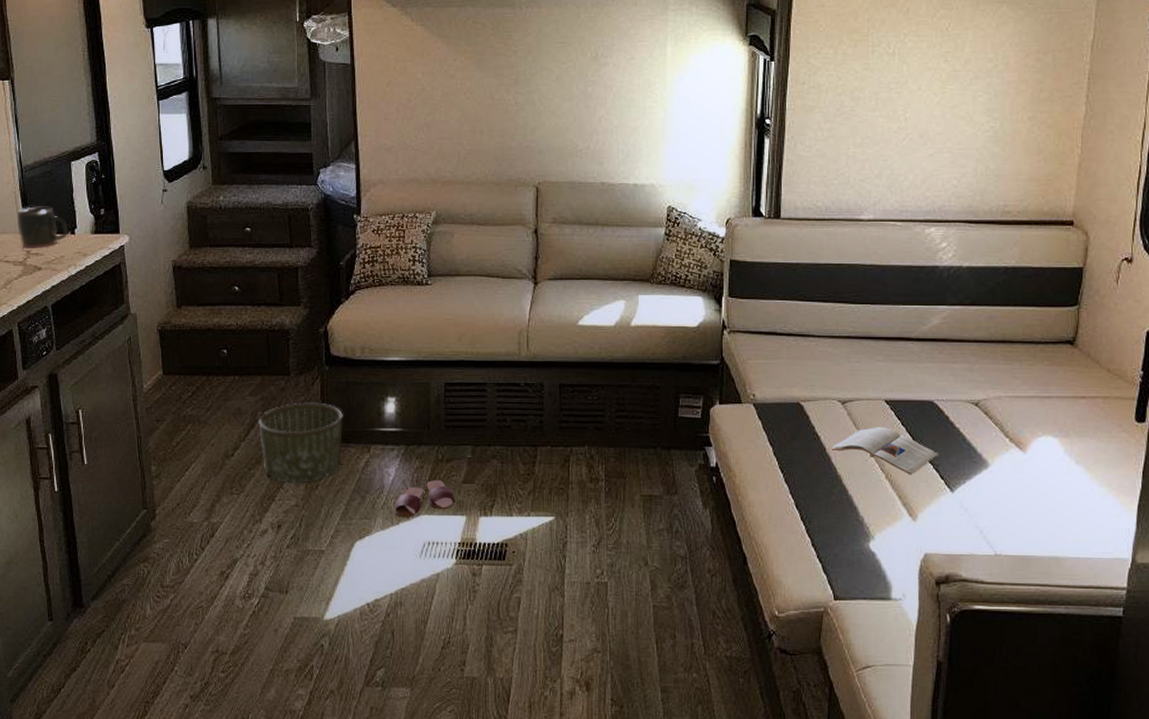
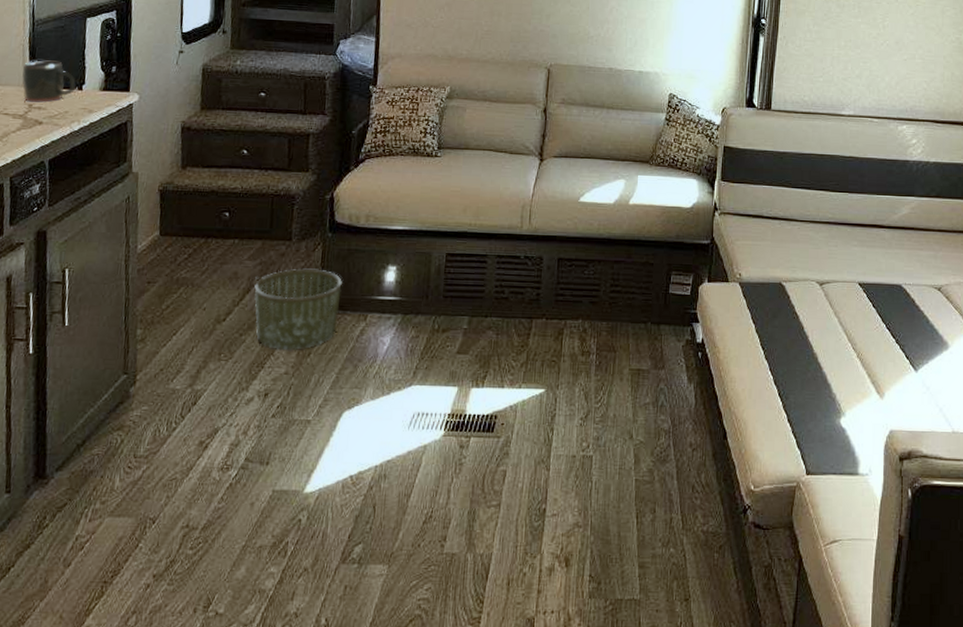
slippers: present [394,480,454,517] -> none [386,350,448,388]
magazine: present [832,427,938,475] -> none [809,308,904,354]

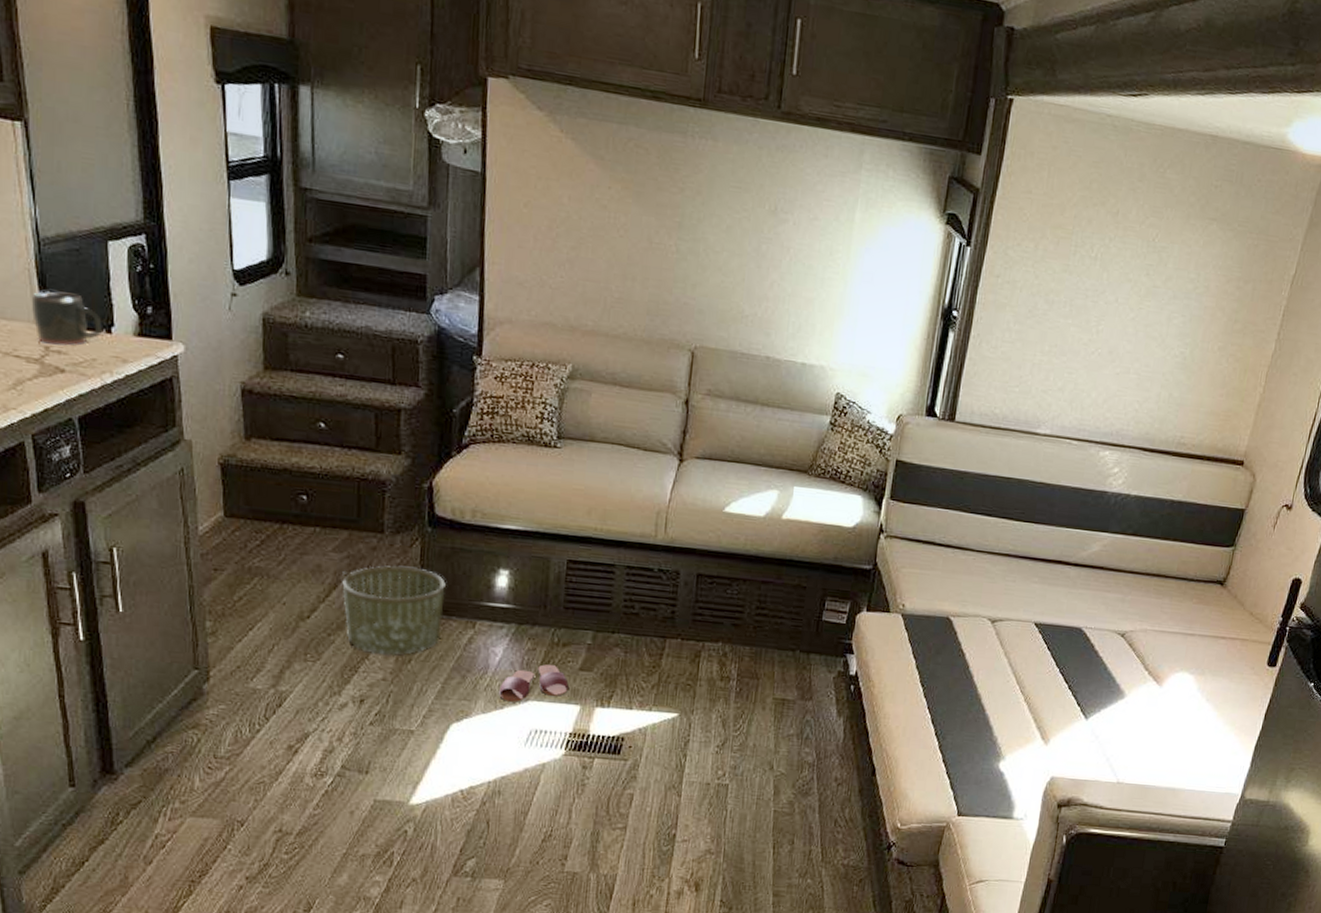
slippers: none [386,350,448,388] -> present [499,664,569,702]

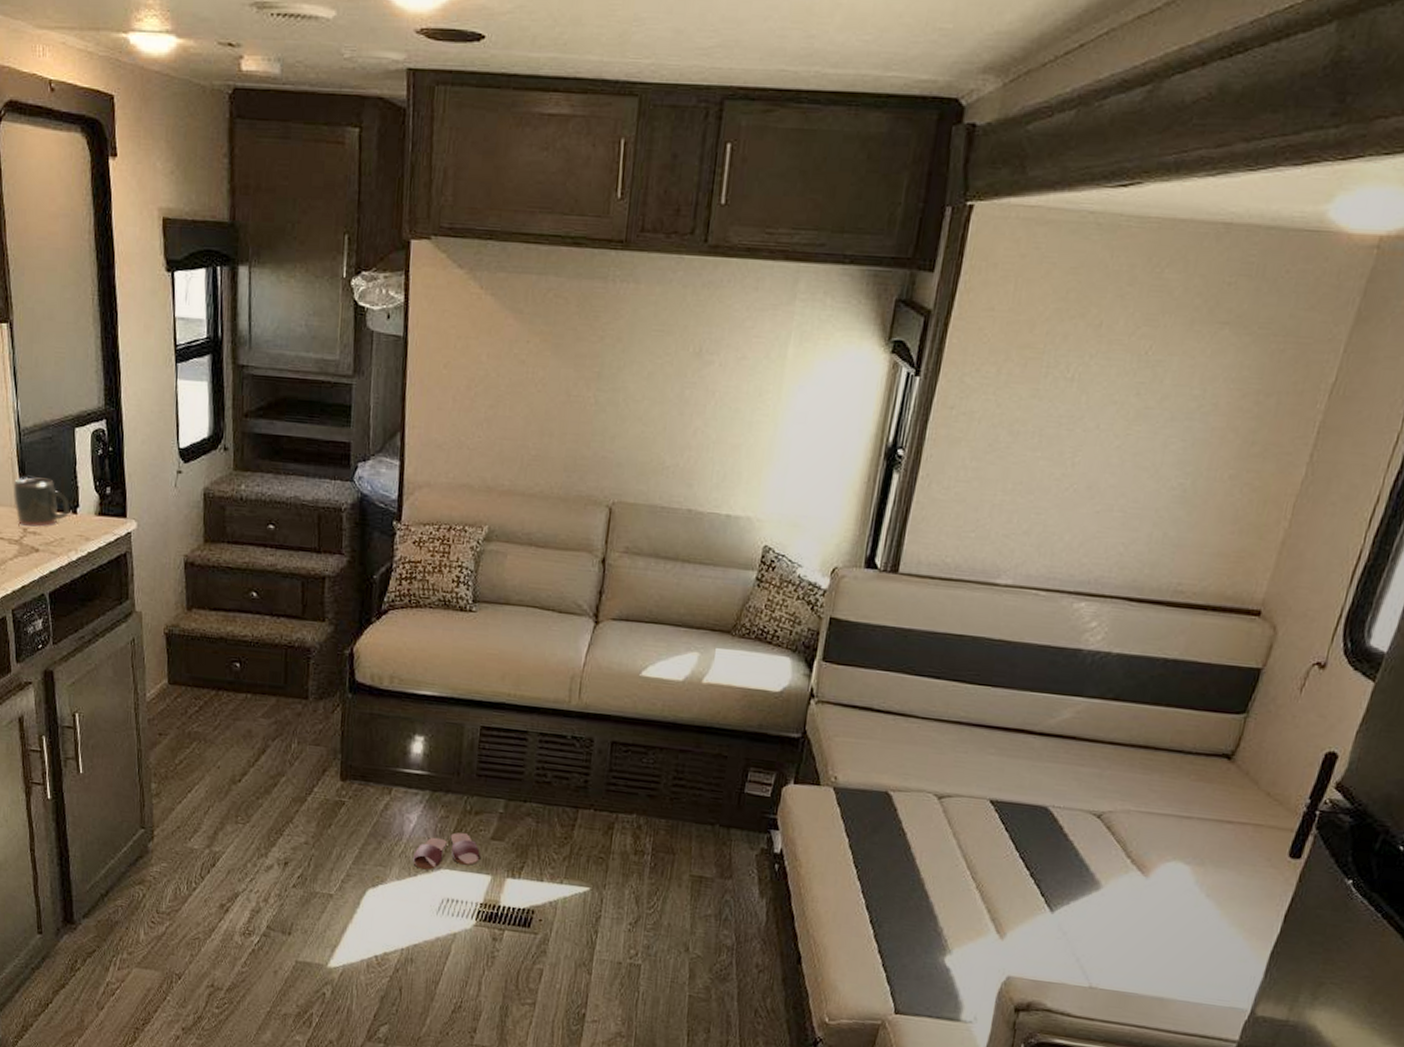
basket: present [342,565,447,657] -> none [270,731,365,821]

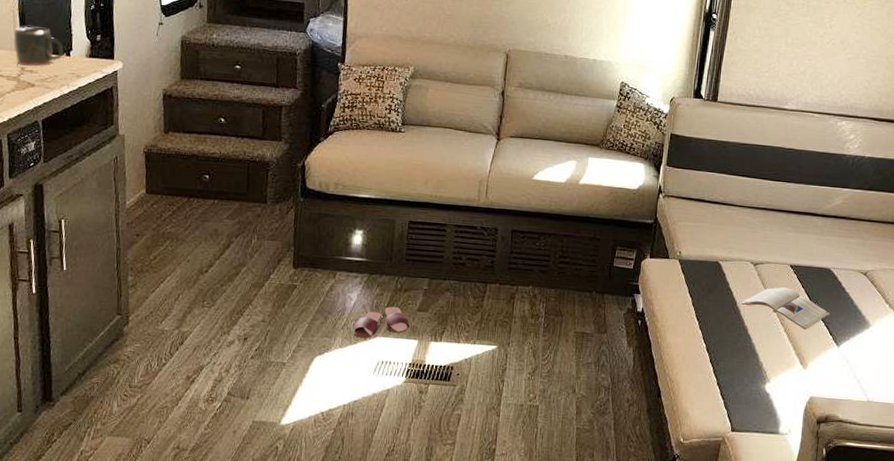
magazine: none [918,829,1043,888] -> present [742,287,830,330]

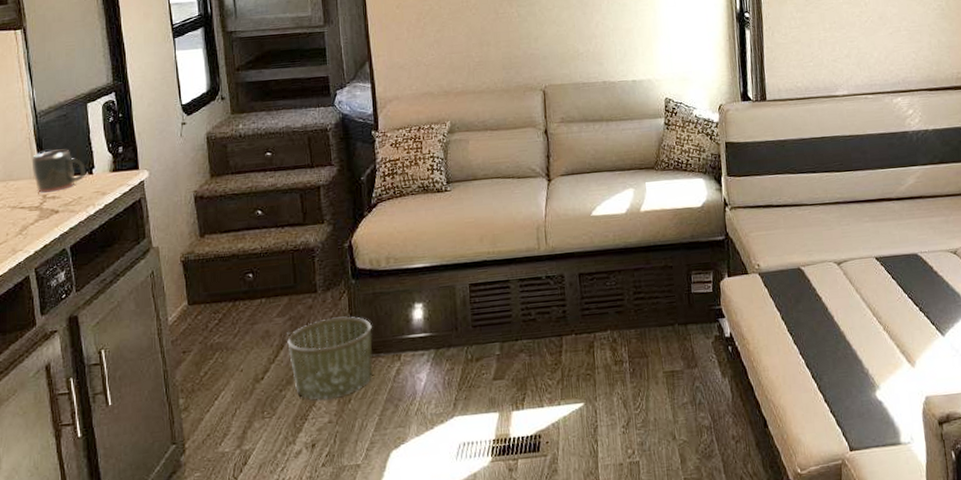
basket: none [233,229,314,302] -> present [287,316,373,401]
slippers: present [353,307,409,338] -> none [428,380,486,421]
magazine: present [742,287,830,330] -> none [833,282,927,324]

